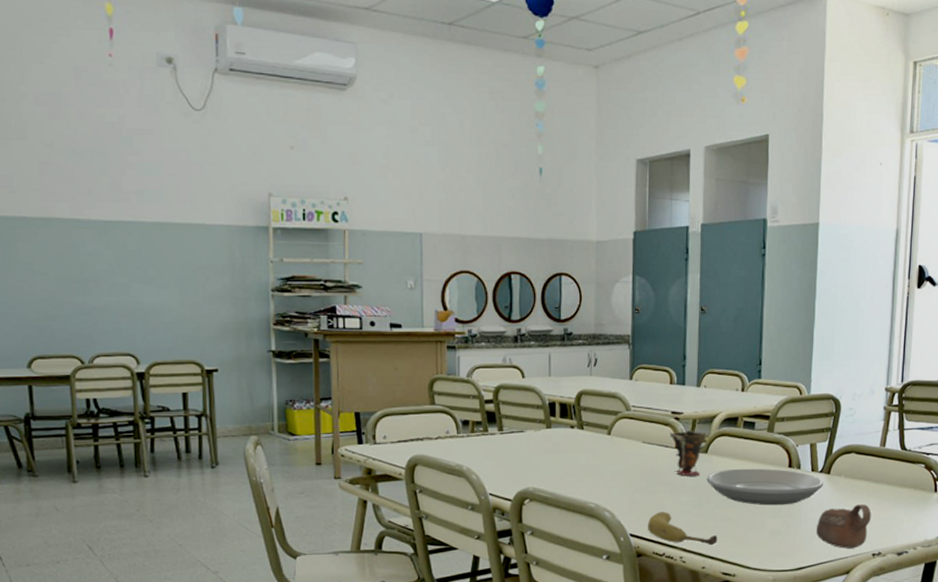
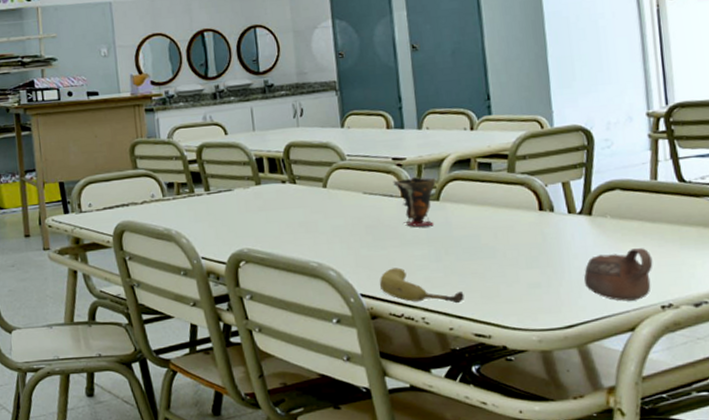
plate: present [707,468,823,506] -> none [442,213,585,255]

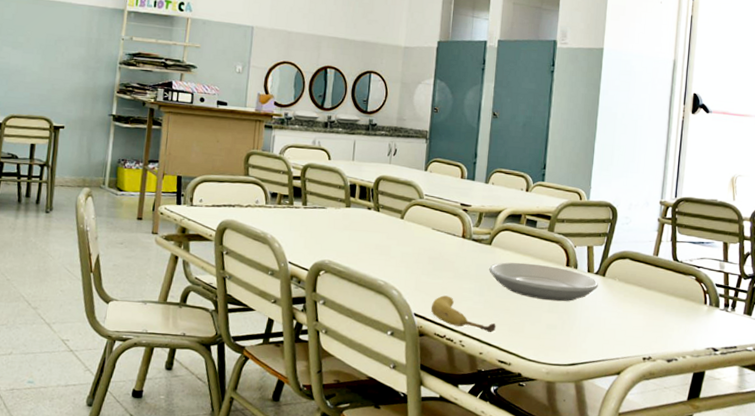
cup: present [392,176,436,227] -> none [457,221,492,265]
plate: none [442,213,585,255] -> present [489,262,598,302]
cup: present [583,248,653,301] -> none [589,308,643,351]

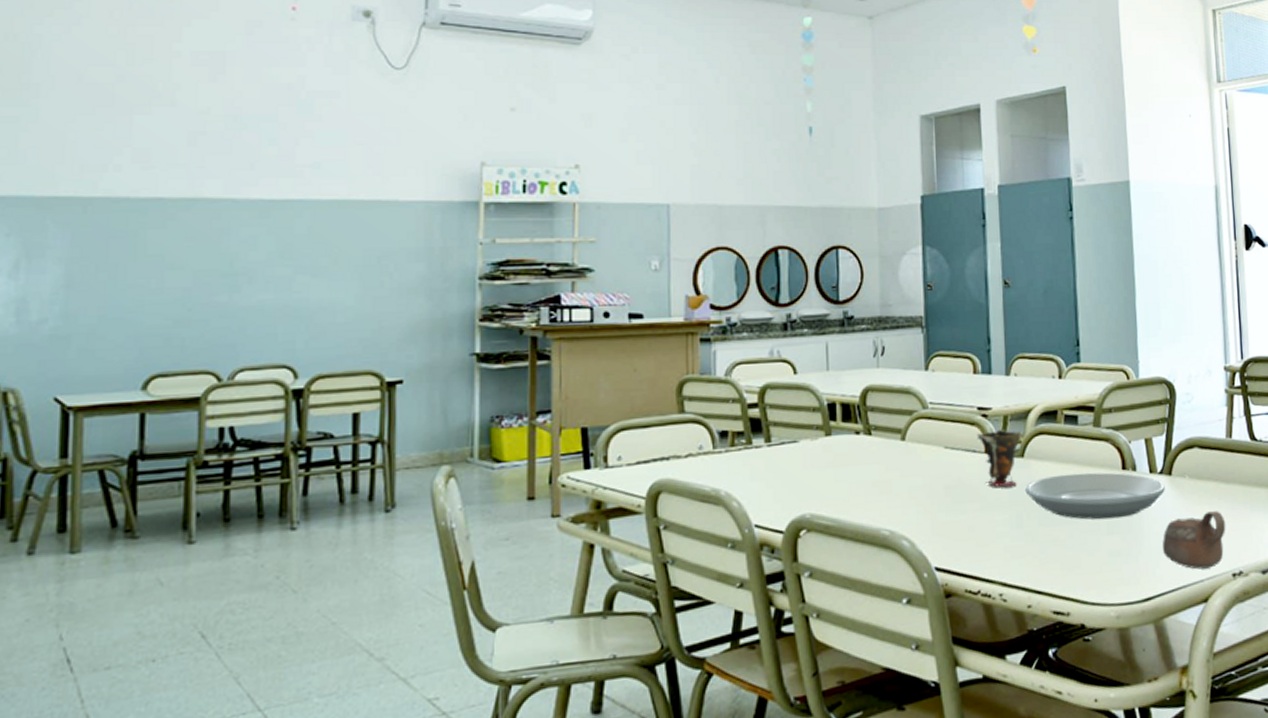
fruit: present [430,295,496,333] -> none [956,535,1044,577]
cup: none [457,221,492,265] -> present [976,429,1021,487]
cup: none [589,308,643,351] -> present [1162,511,1226,570]

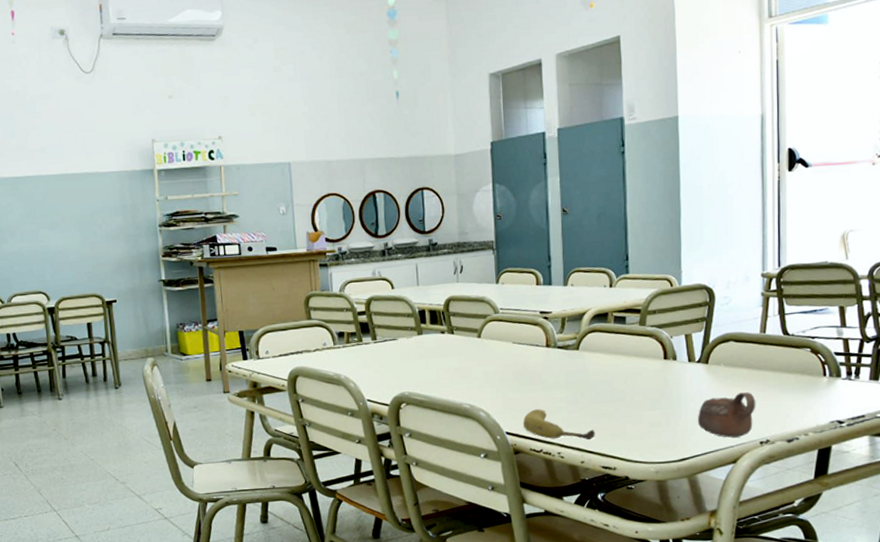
fruit: none [956,535,1044,577] -> present [522,409,595,440]
cup: present [976,429,1021,487] -> none [539,328,577,373]
plate: present [1025,472,1165,520] -> none [580,361,702,398]

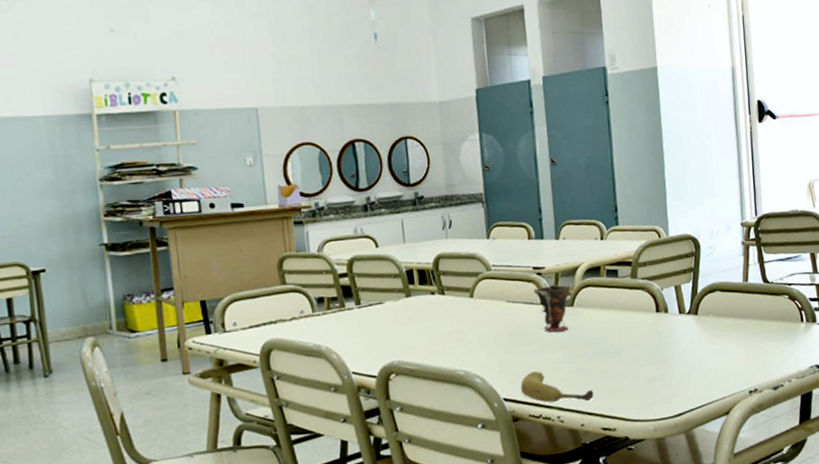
cup: none [539,328,577,373] -> present [533,284,571,332]
cup: present [697,392,756,438] -> none [690,342,744,389]

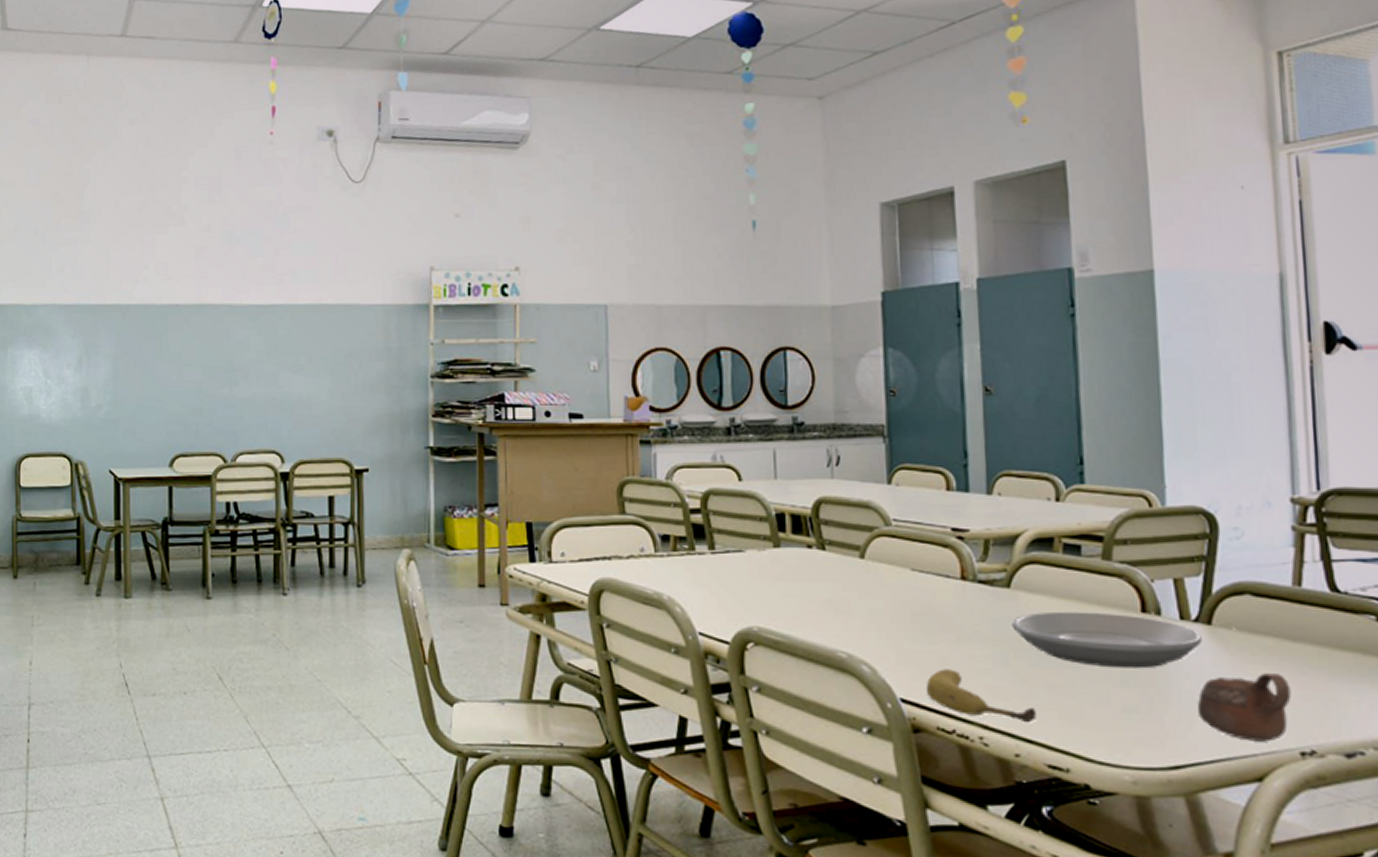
cup: present [533,284,571,332] -> none [950,554,1007,619]
plate: none [576,315,692,354] -> present [1012,611,1202,669]
cup: none [690,342,744,389] -> present [1197,673,1292,742]

